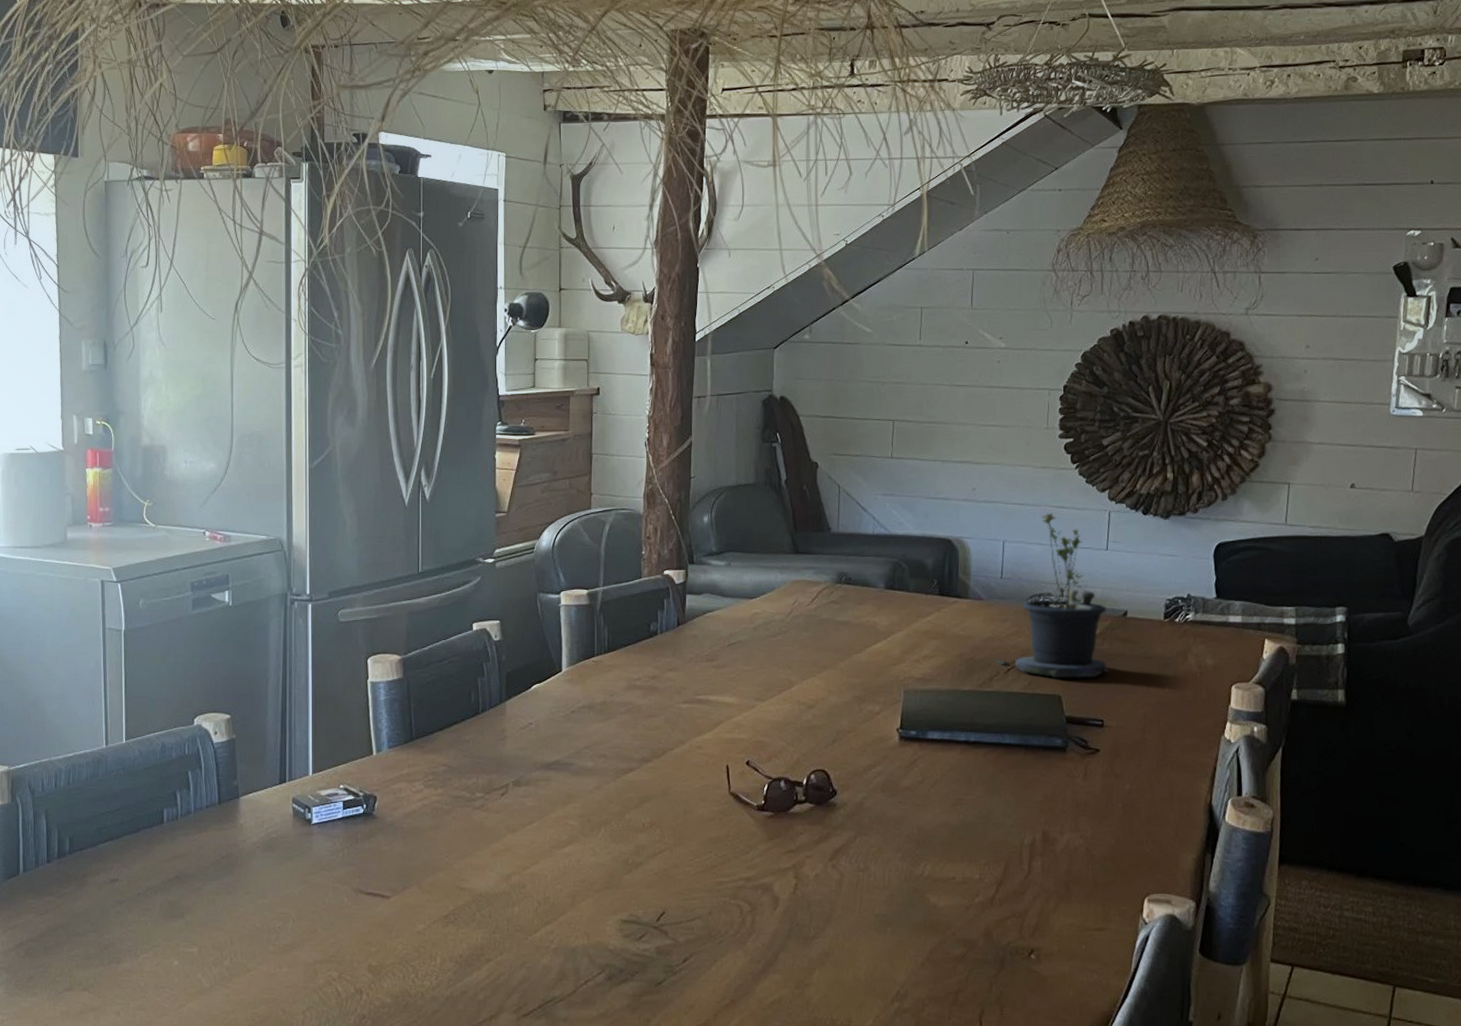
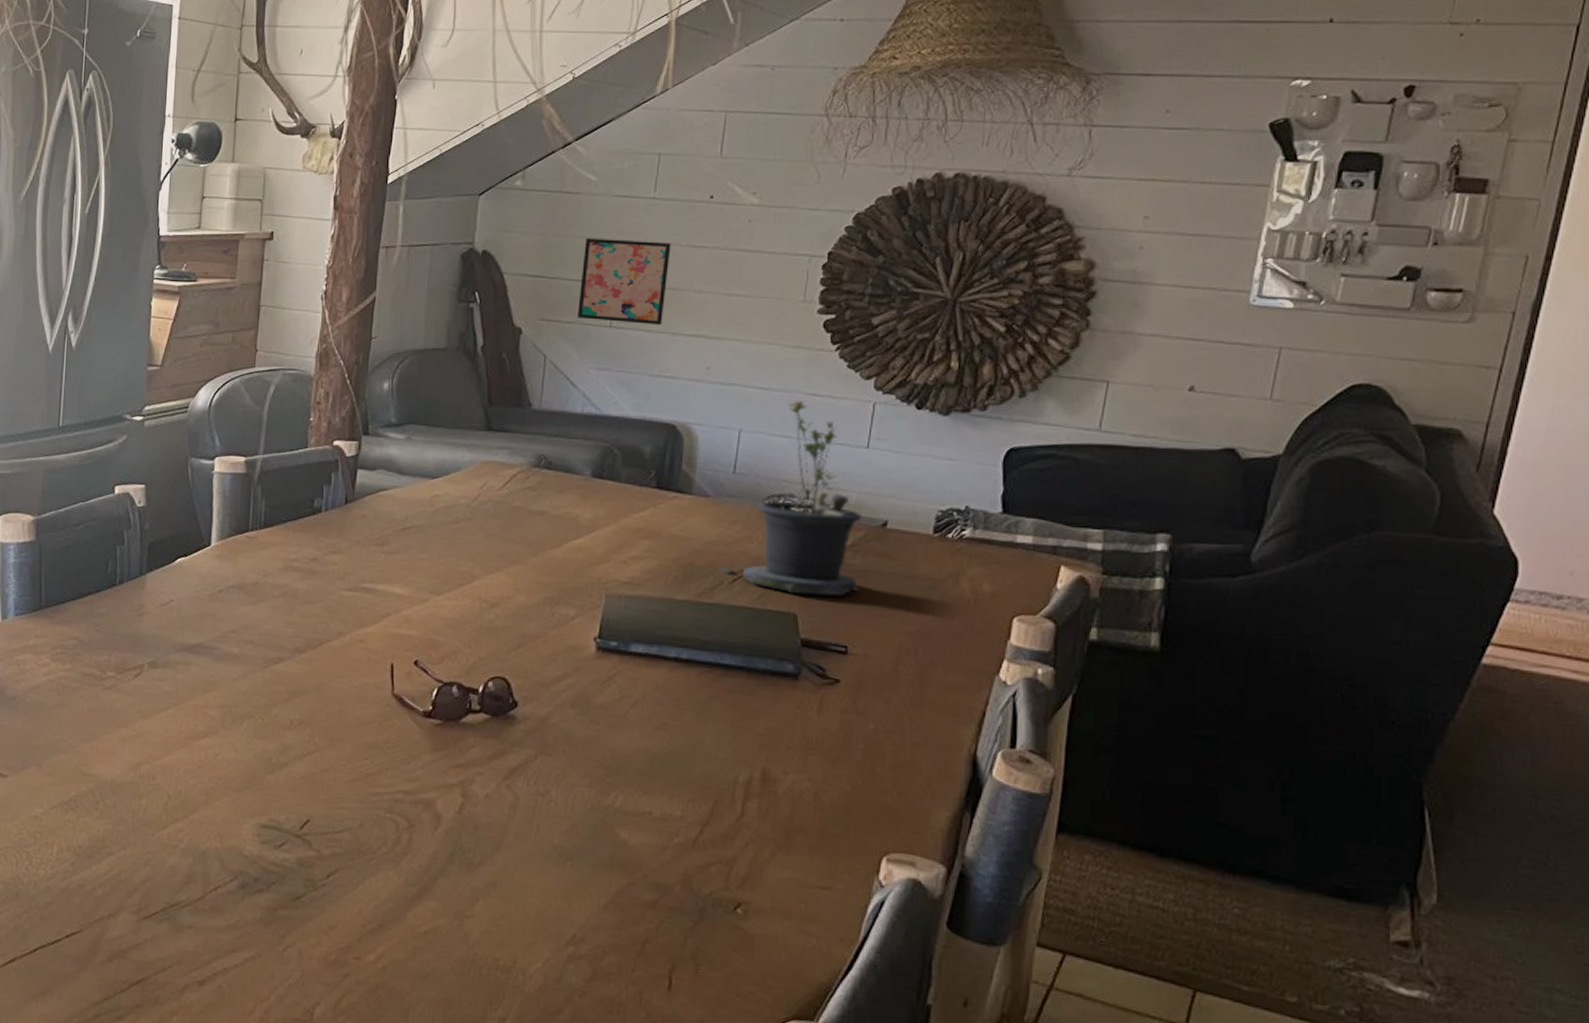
wall art: none [863,381,937,455] -> present [577,237,671,326]

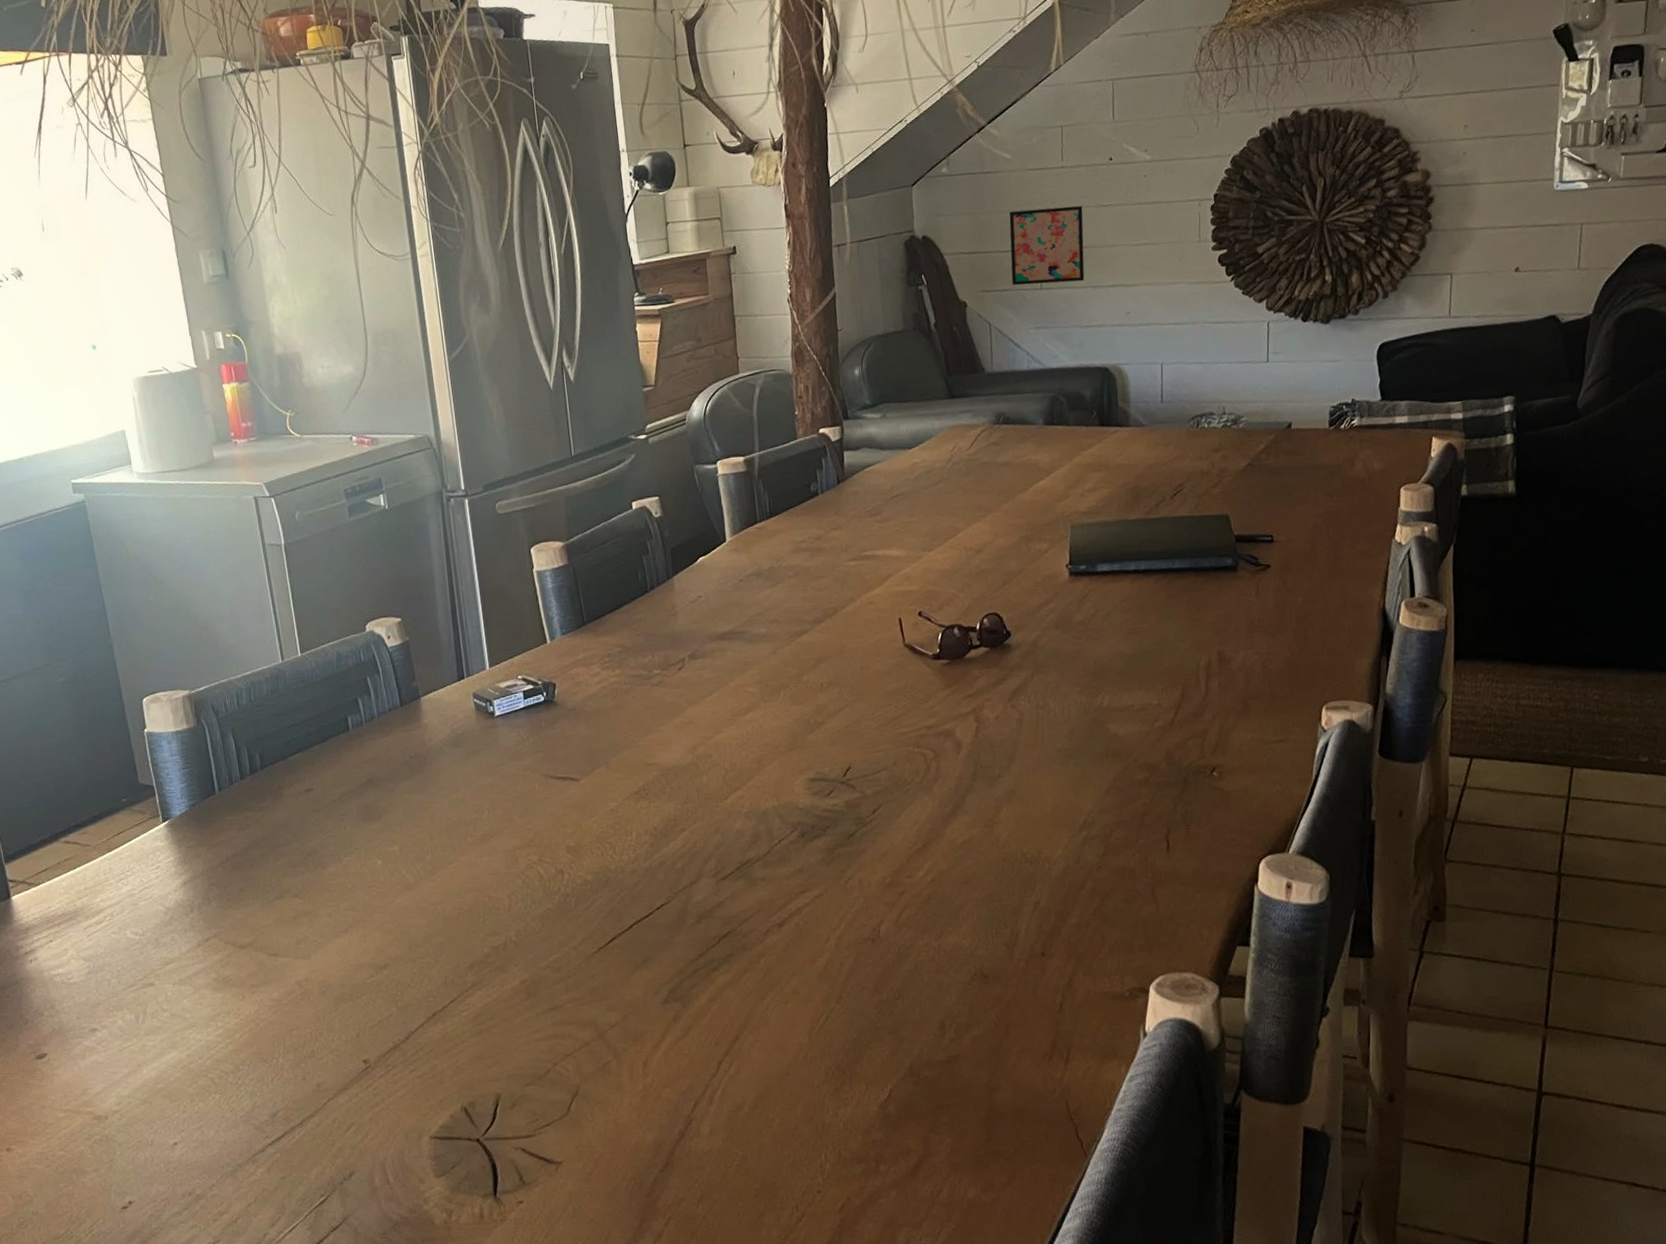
potted plant: present [718,401,862,596] -> none [1159,330,1277,498]

